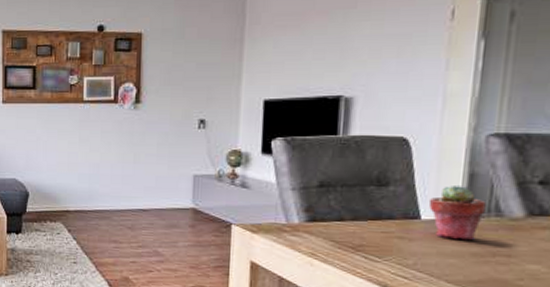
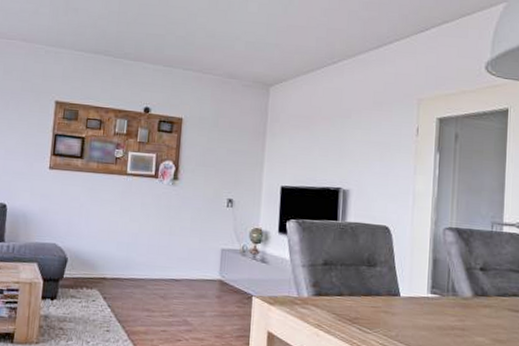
potted succulent: present [428,184,487,241] -> none [405,267,446,316]

